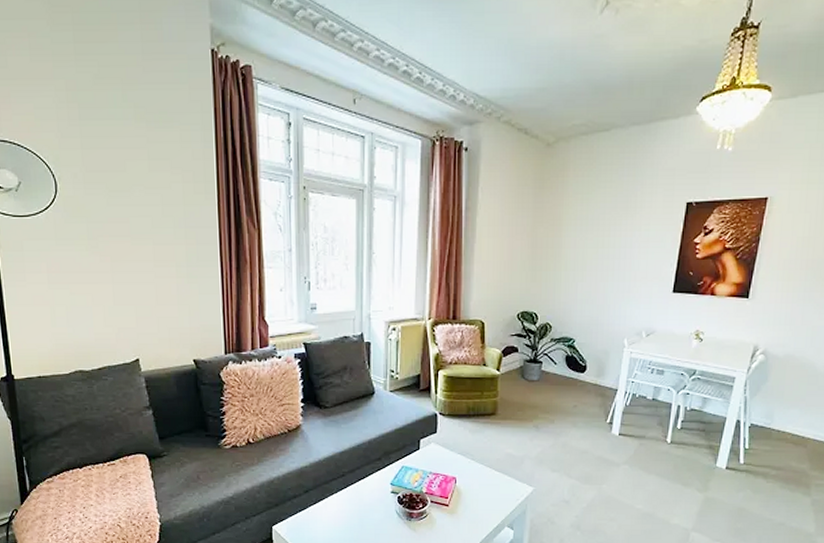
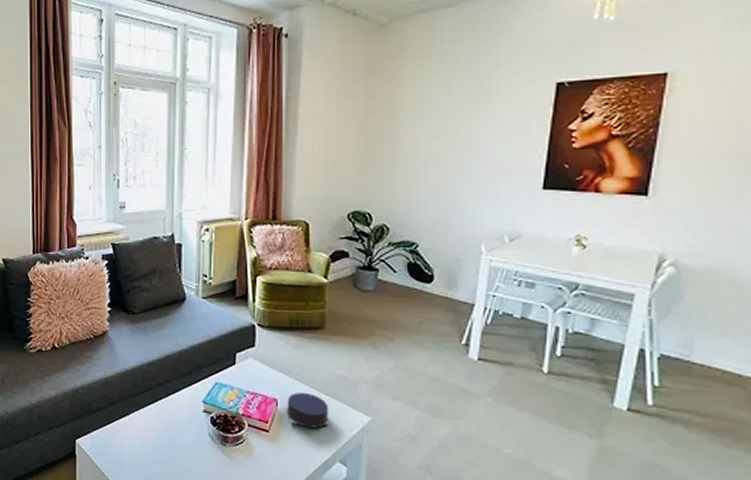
candle: none [464,470,501,500] -> present [287,392,331,429]

